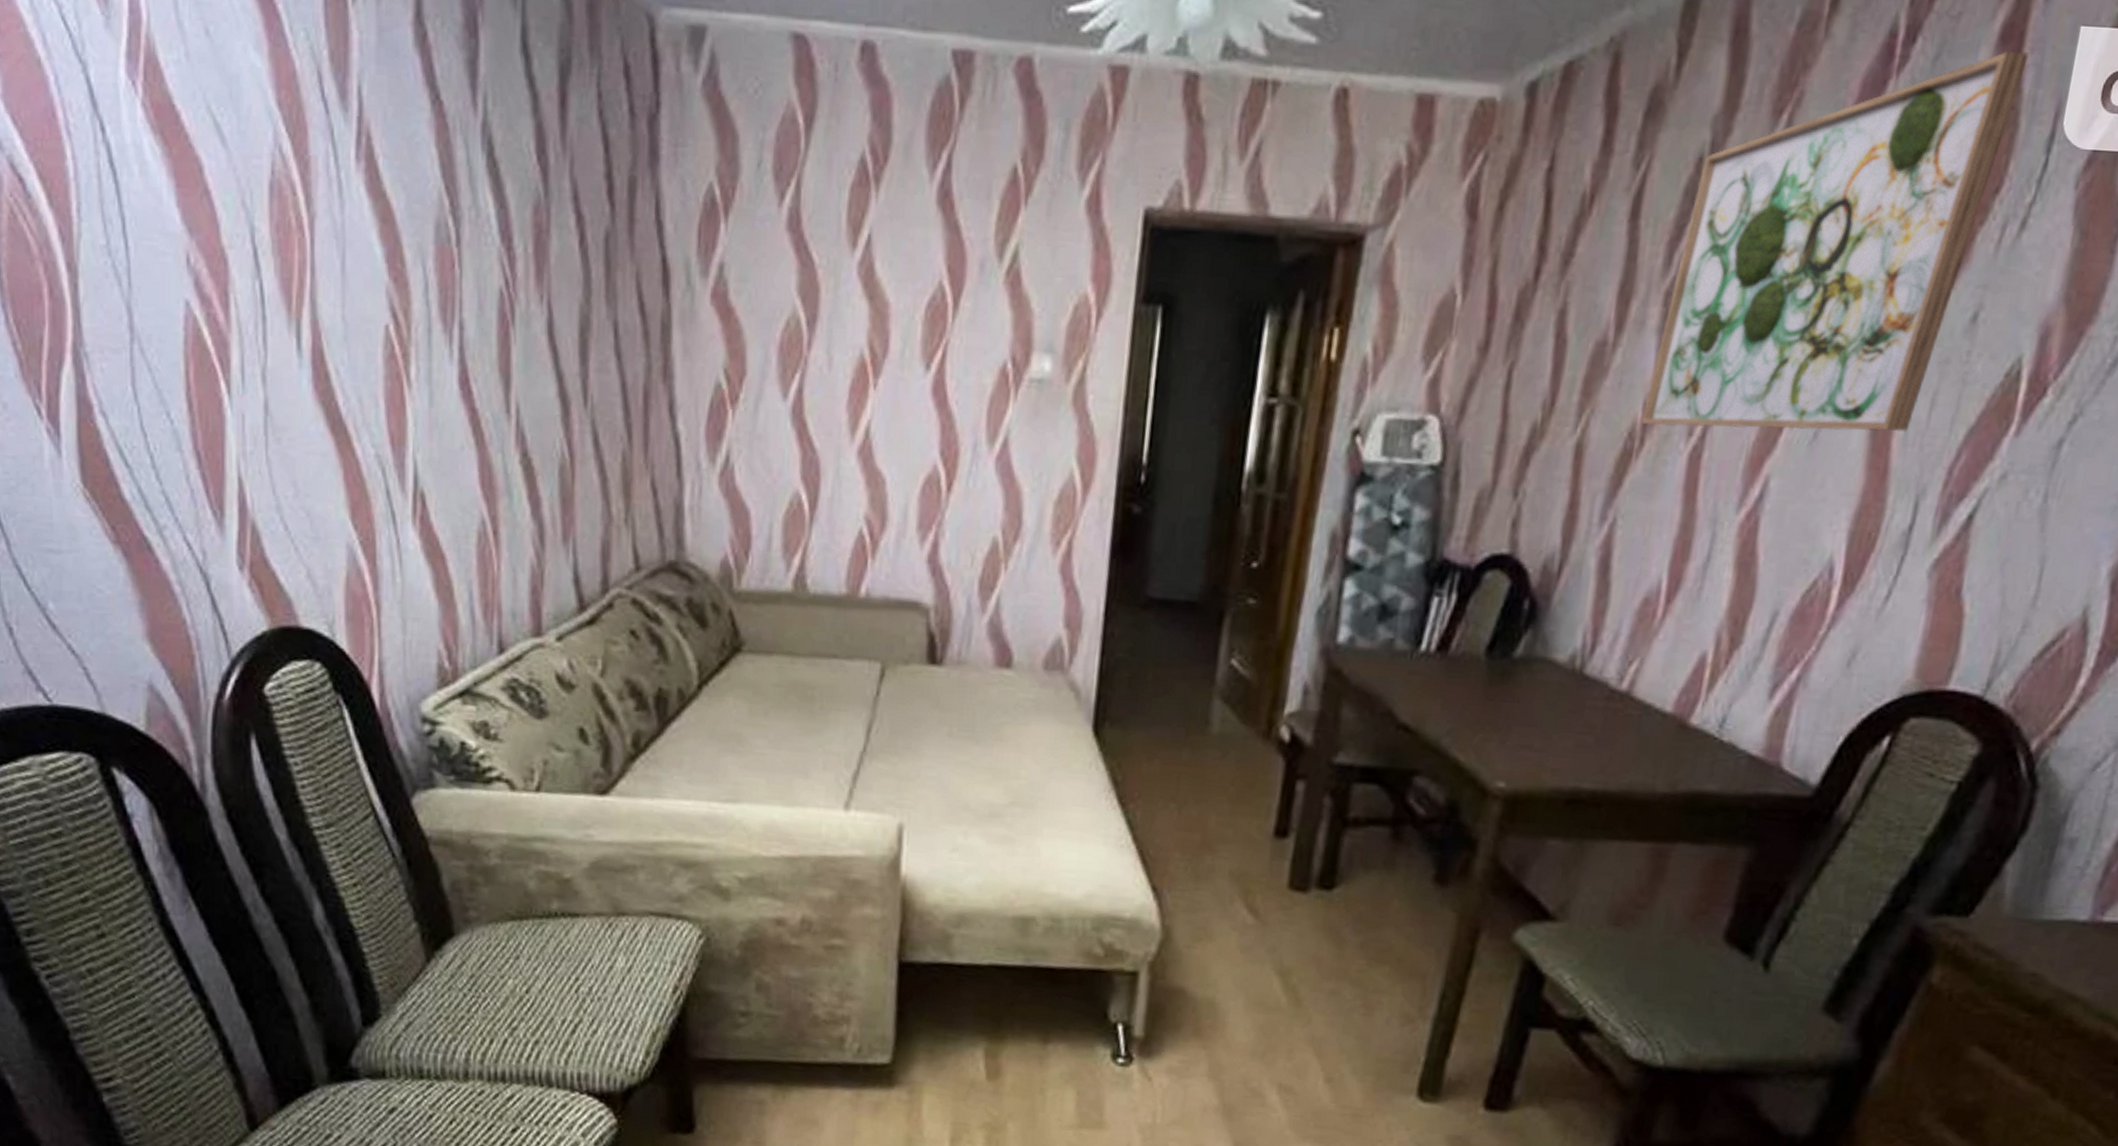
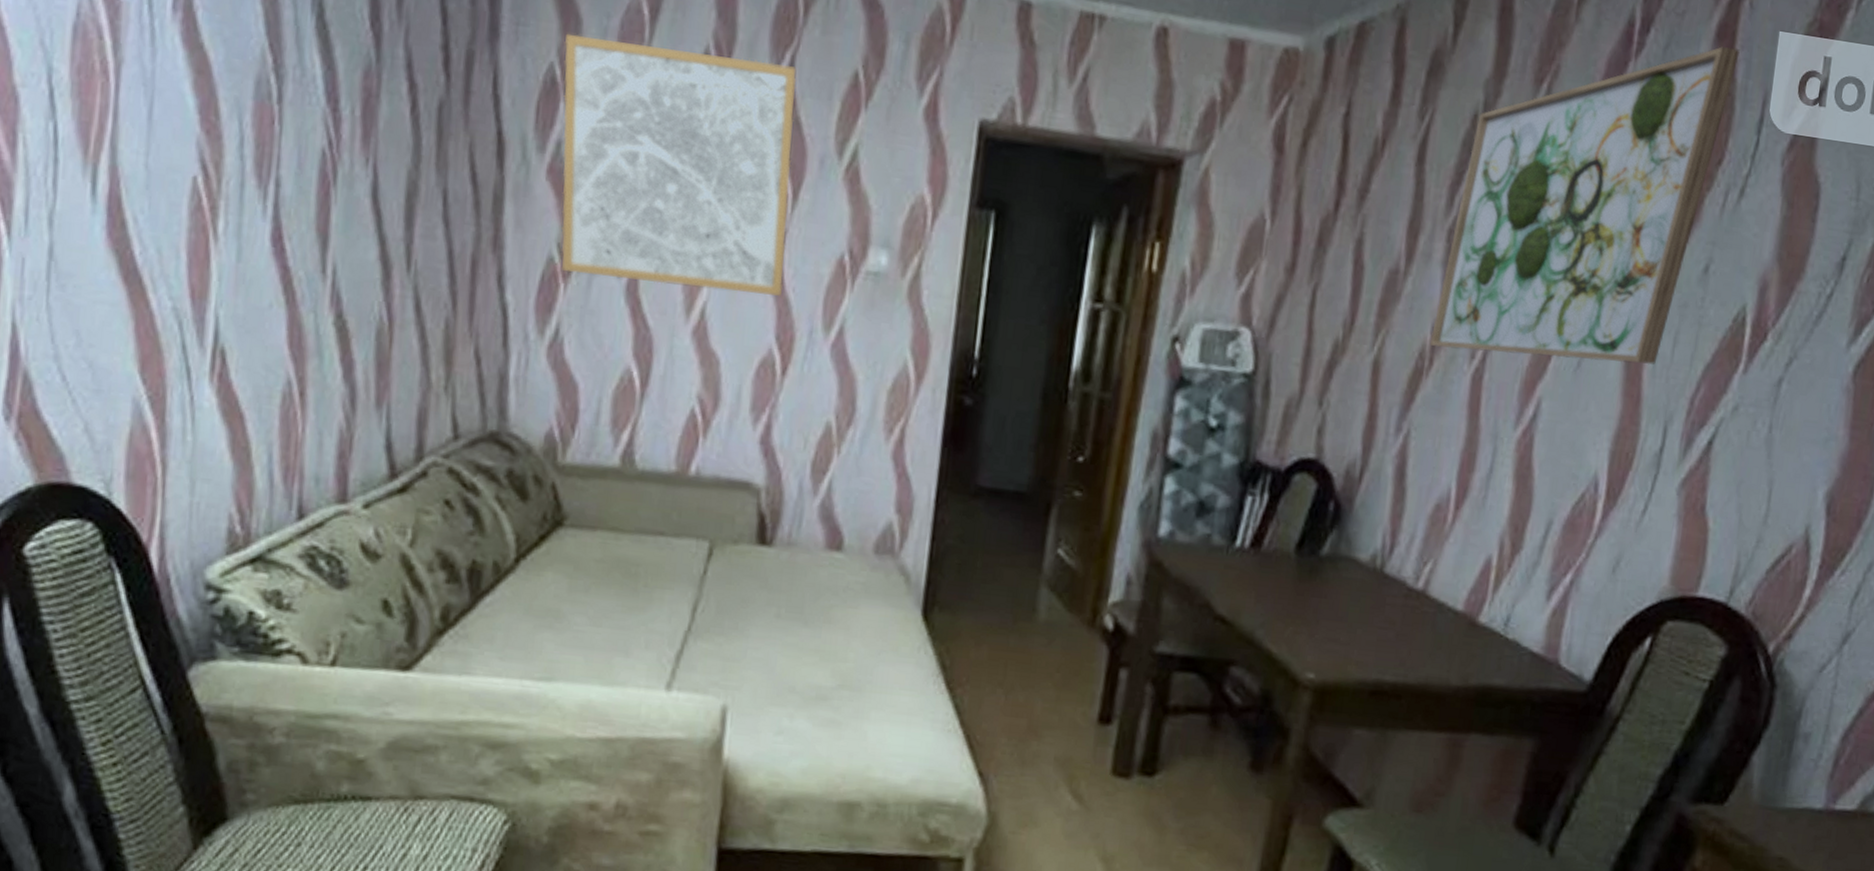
wall art: none [722,150,954,410] -> present [561,33,797,296]

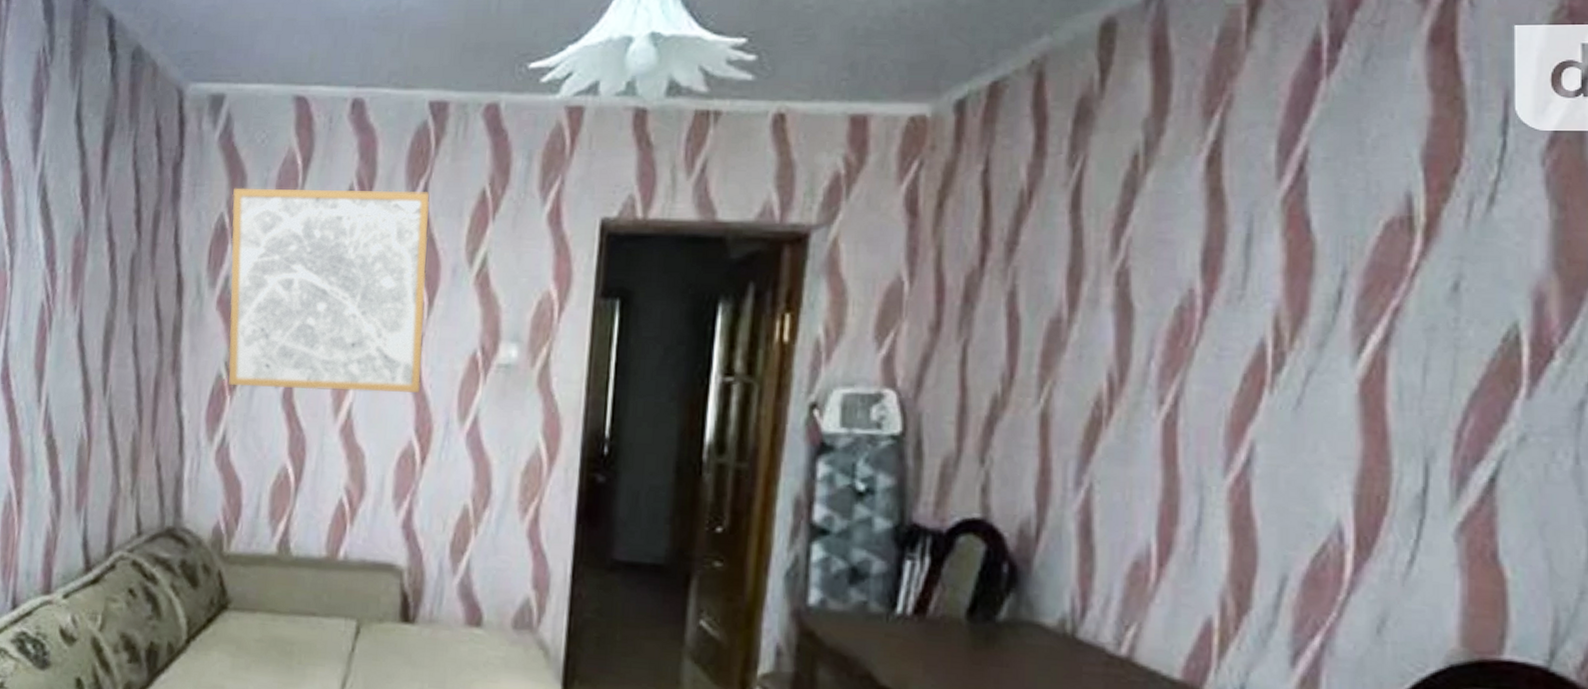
wall art: present [1429,46,1740,365] -> none [1106,51,1464,397]

